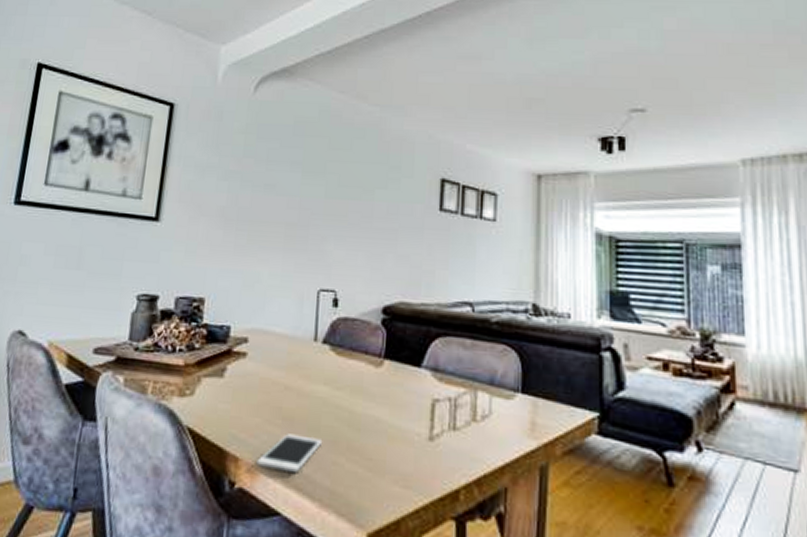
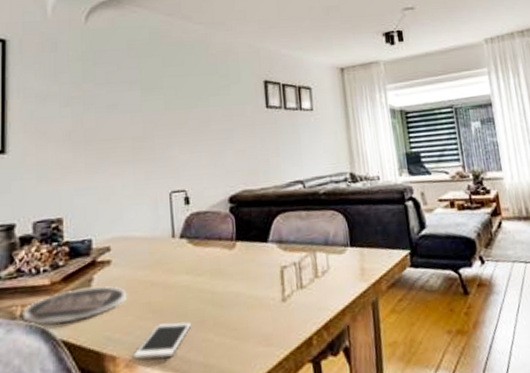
plate: none [153,376,259,411] -> present [22,285,128,325]

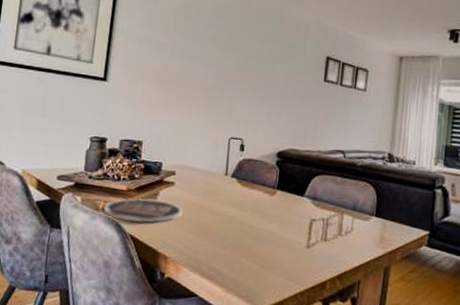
cell phone: present [133,322,192,360] -> none [181,241,230,267]

